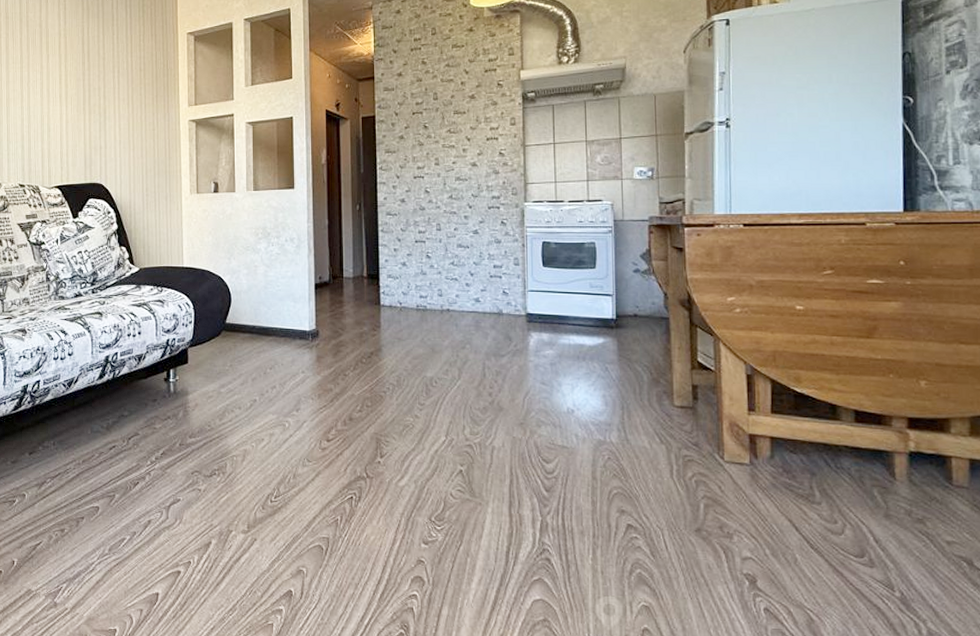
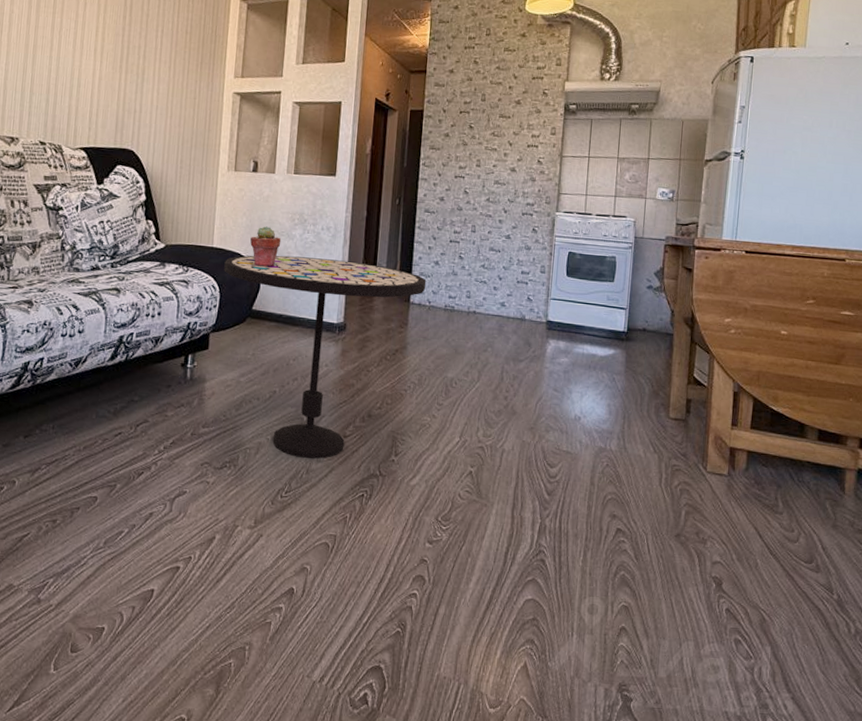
side table: none [196,269,395,464] -> present [224,255,427,459]
potted succulent: none [218,243,248,281] -> present [250,226,281,267]

